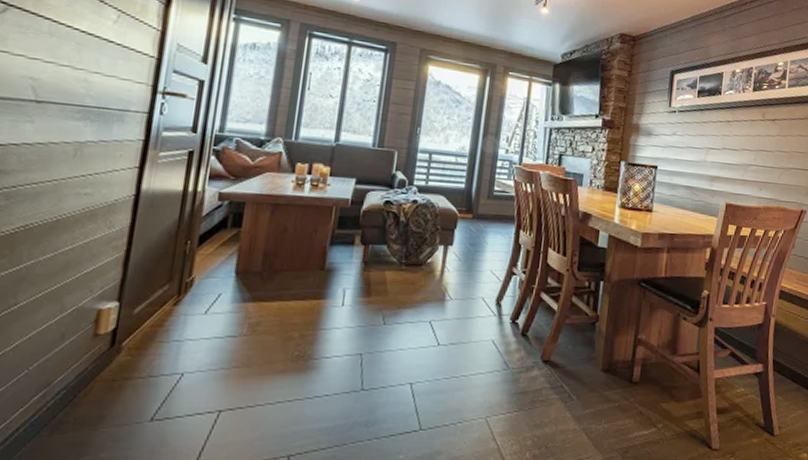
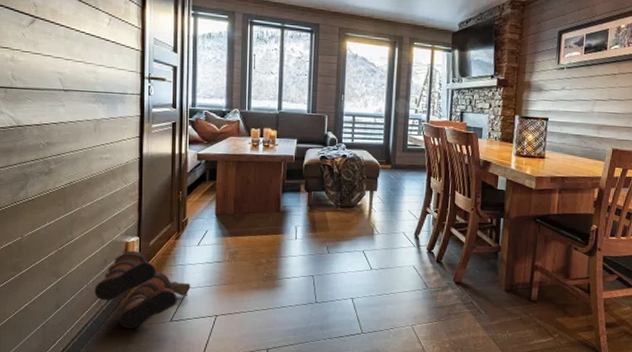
boots: none [37,320,188,434] -> present [94,250,191,329]

